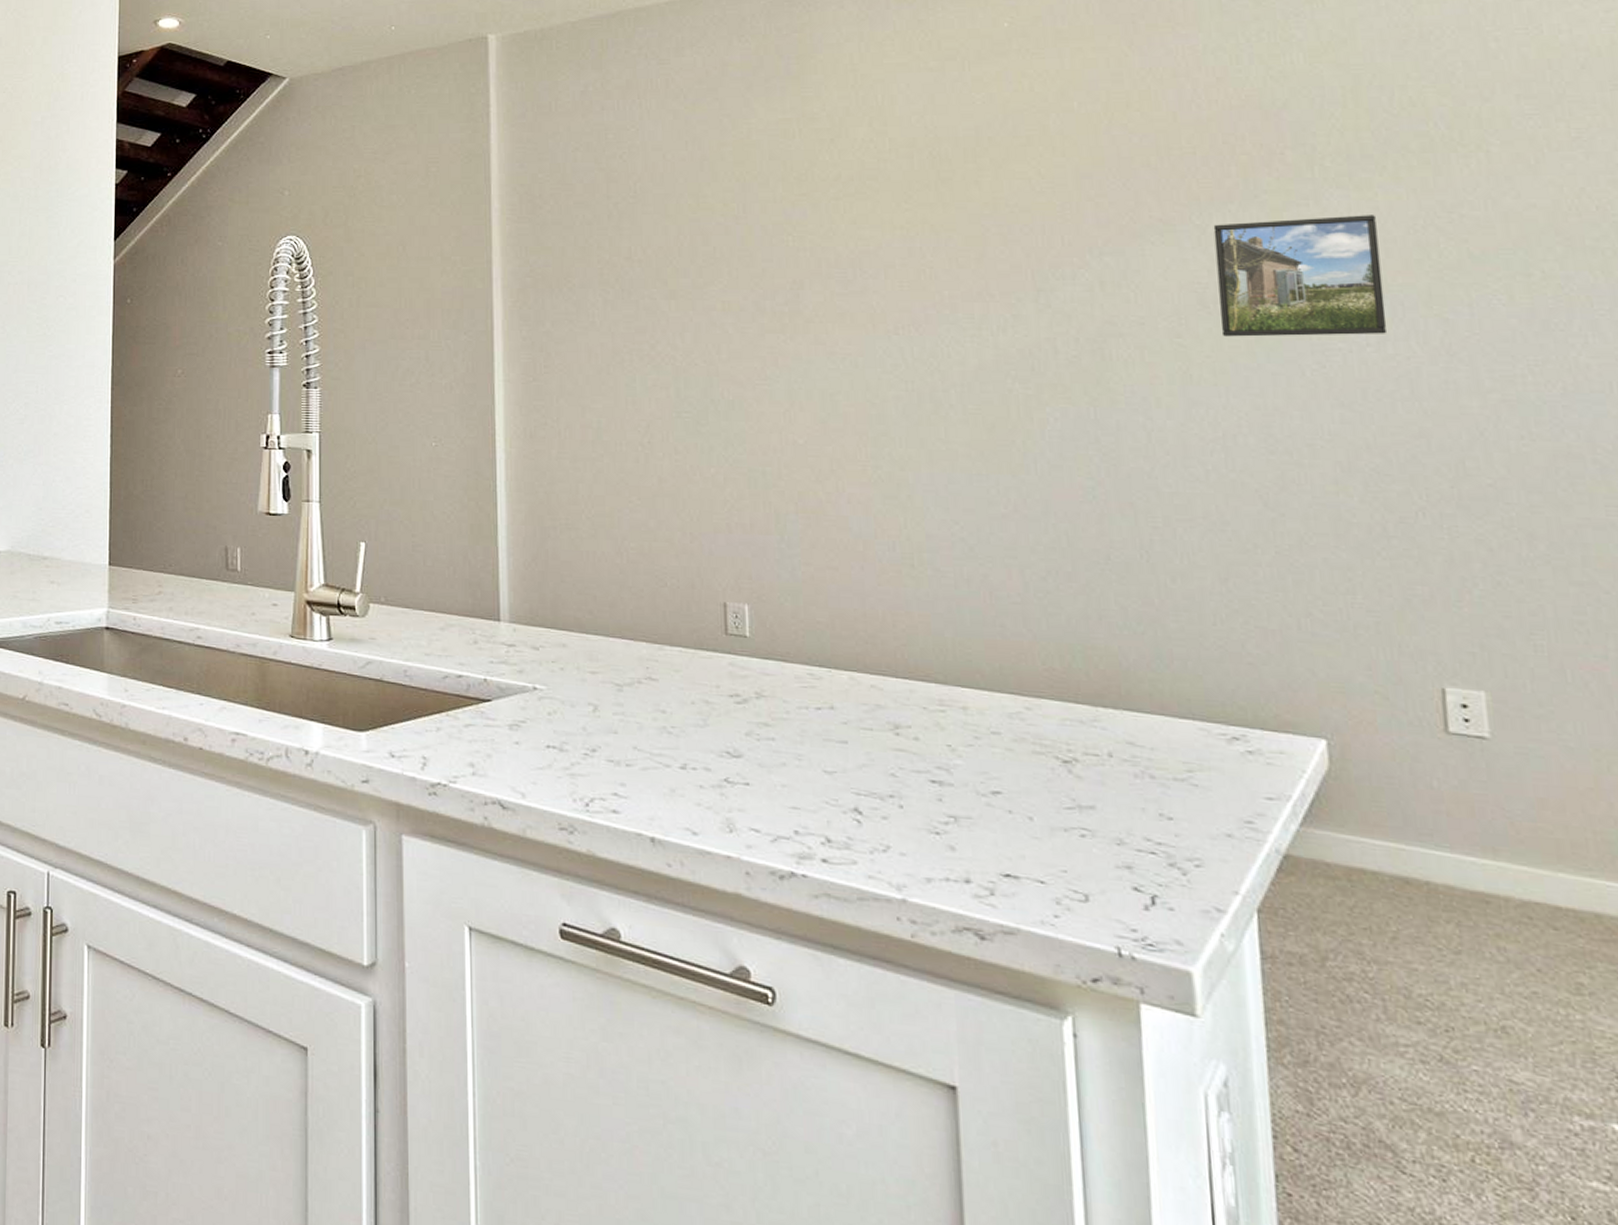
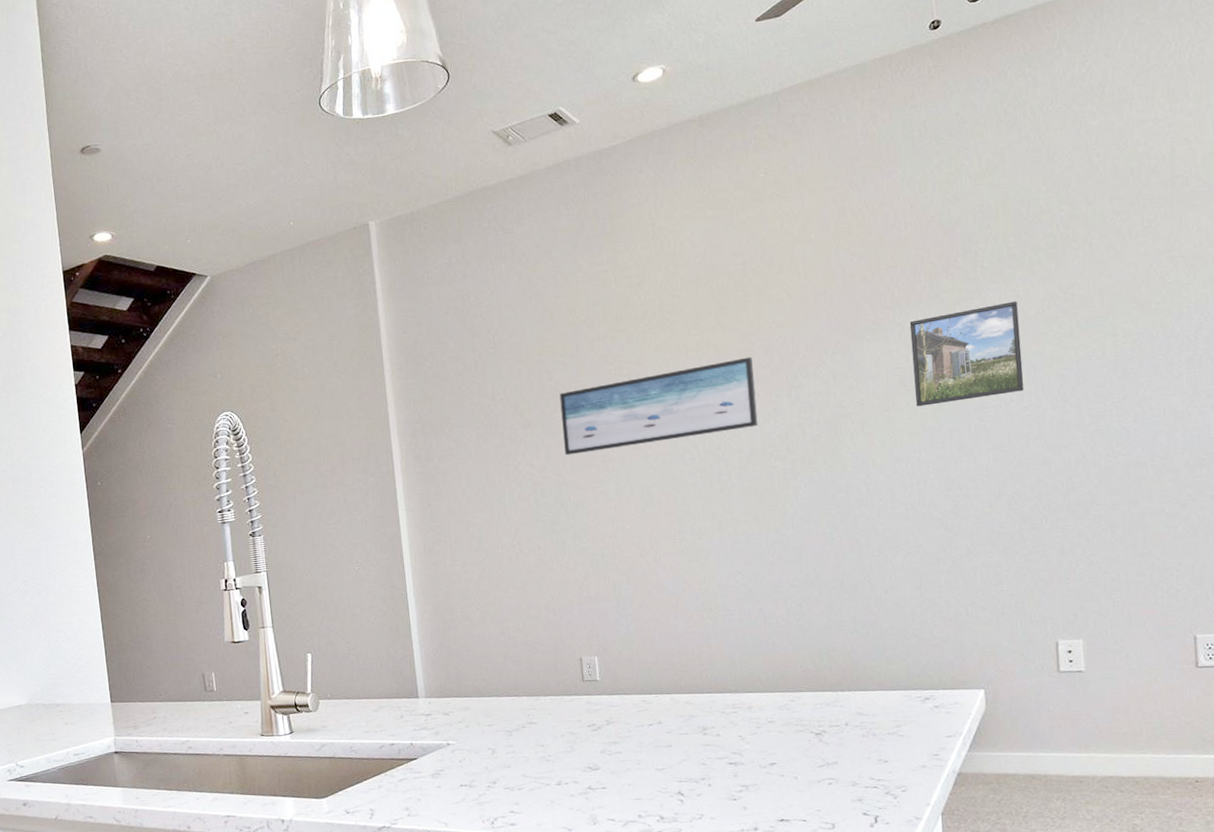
wall art: none [717,245,990,340] -> present [559,357,758,456]

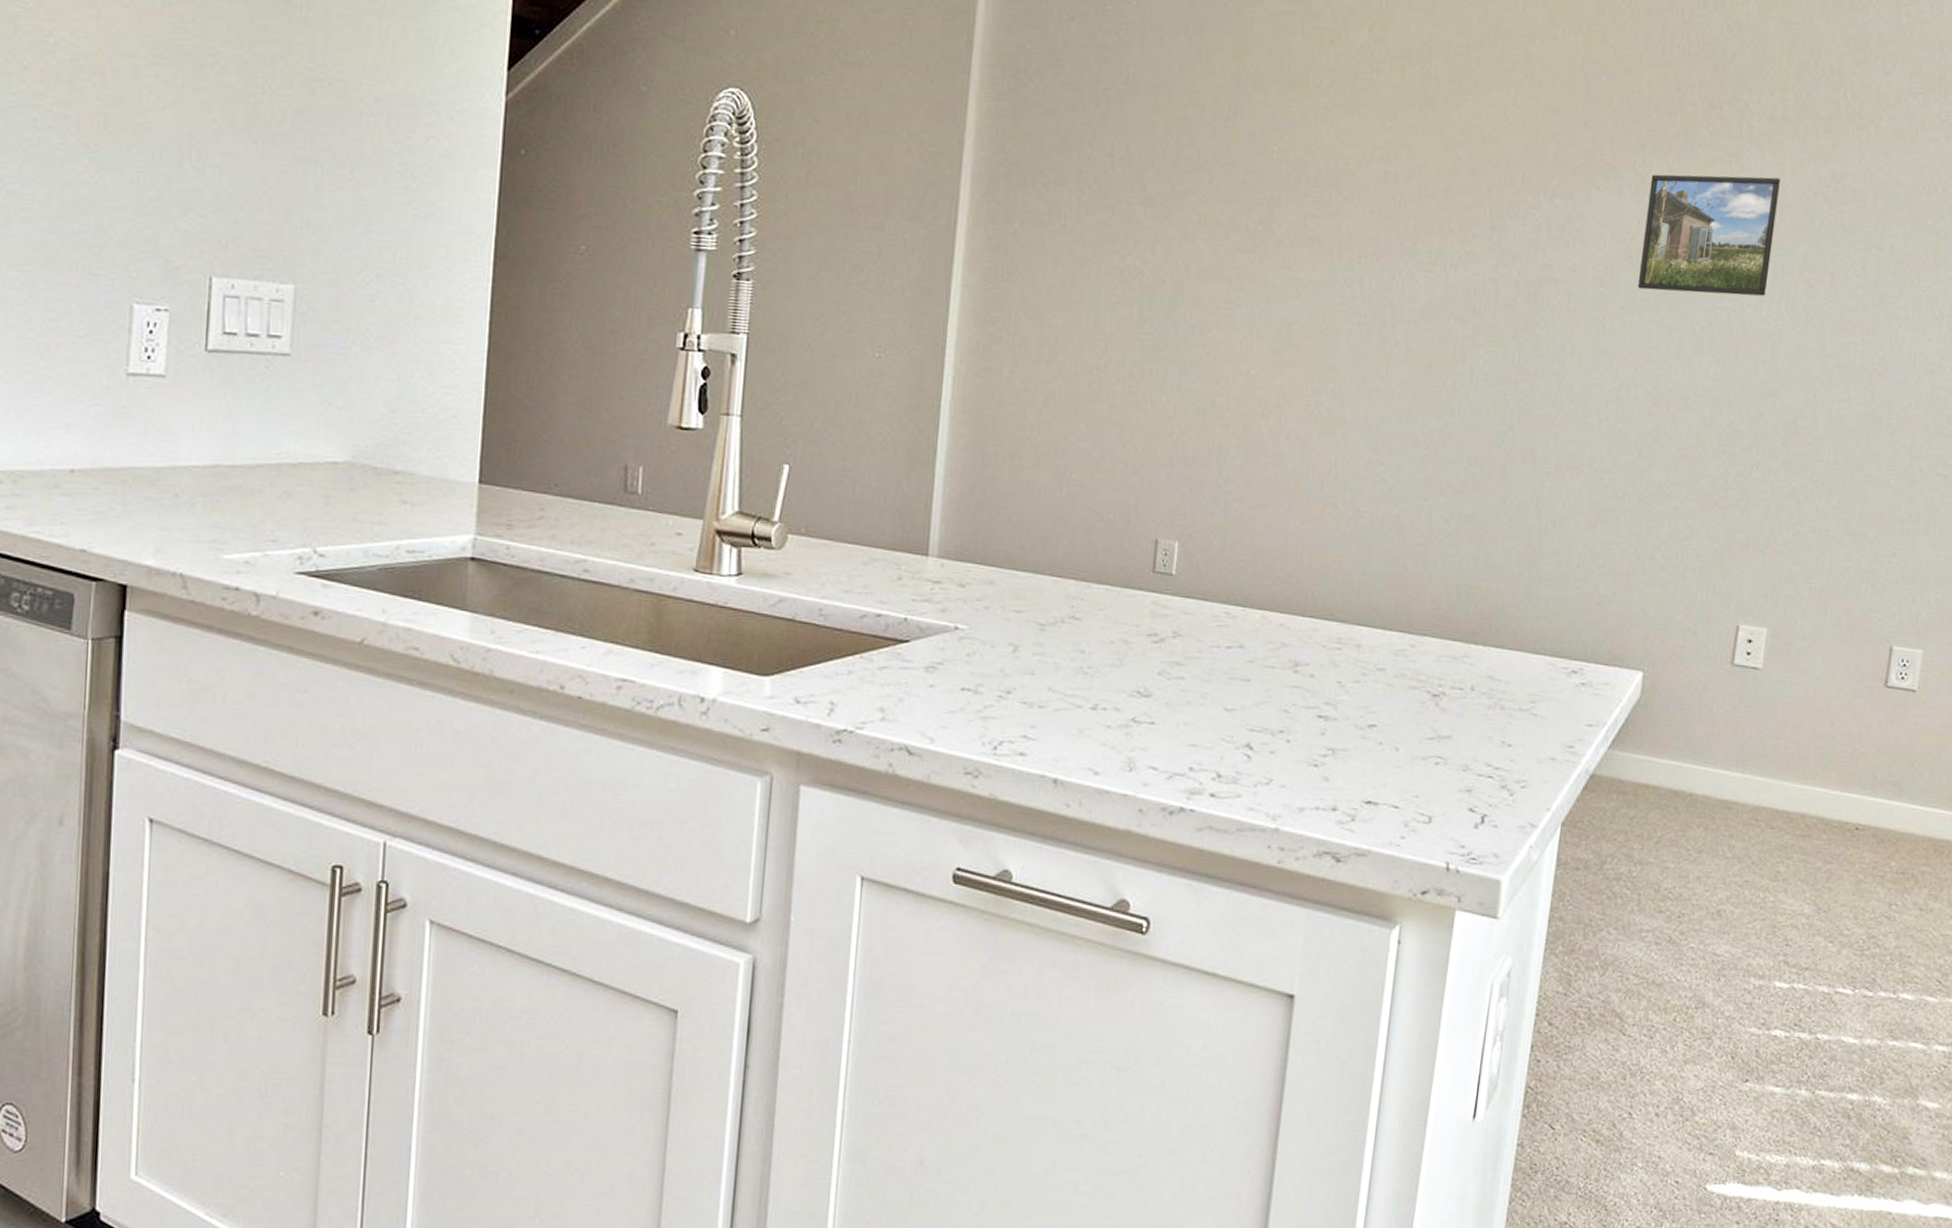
wall art: present [559,357,758,456] -> none [1191,167,1453,271]

